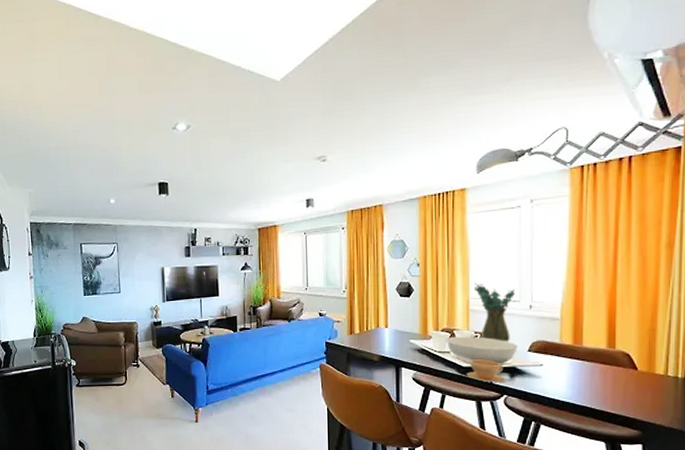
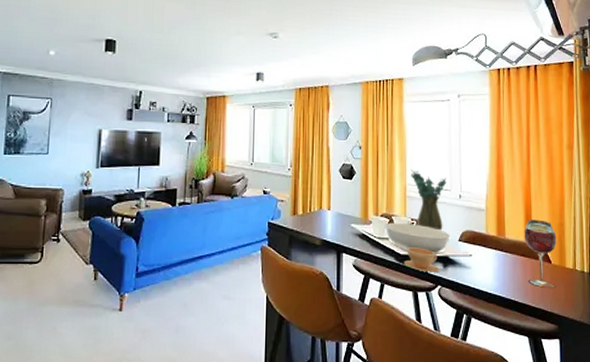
wineglass: none [605,326,646,396] -> present [524,219,557,289]

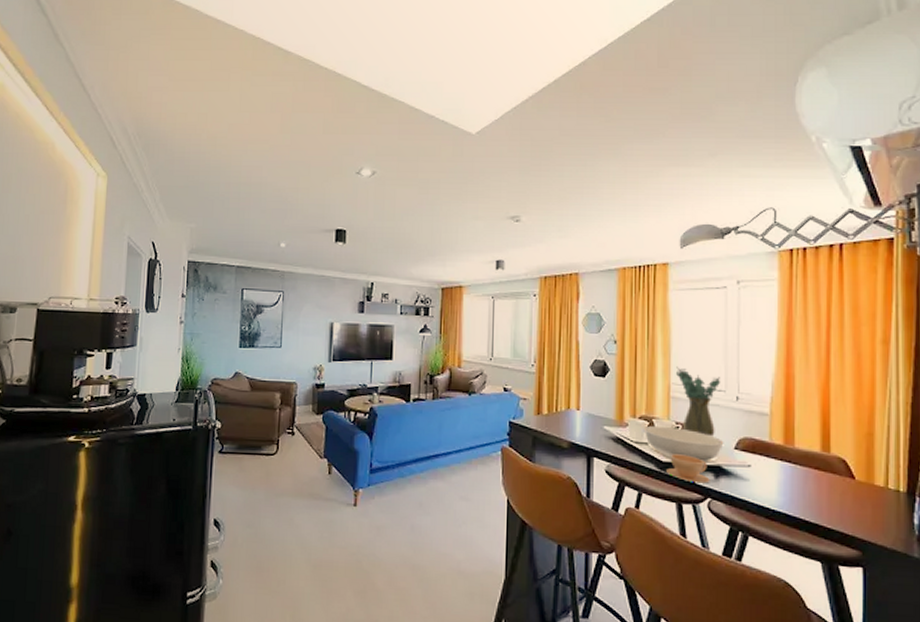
wineglass: present [524,219,557,289] -> none [819,427,863,509]

